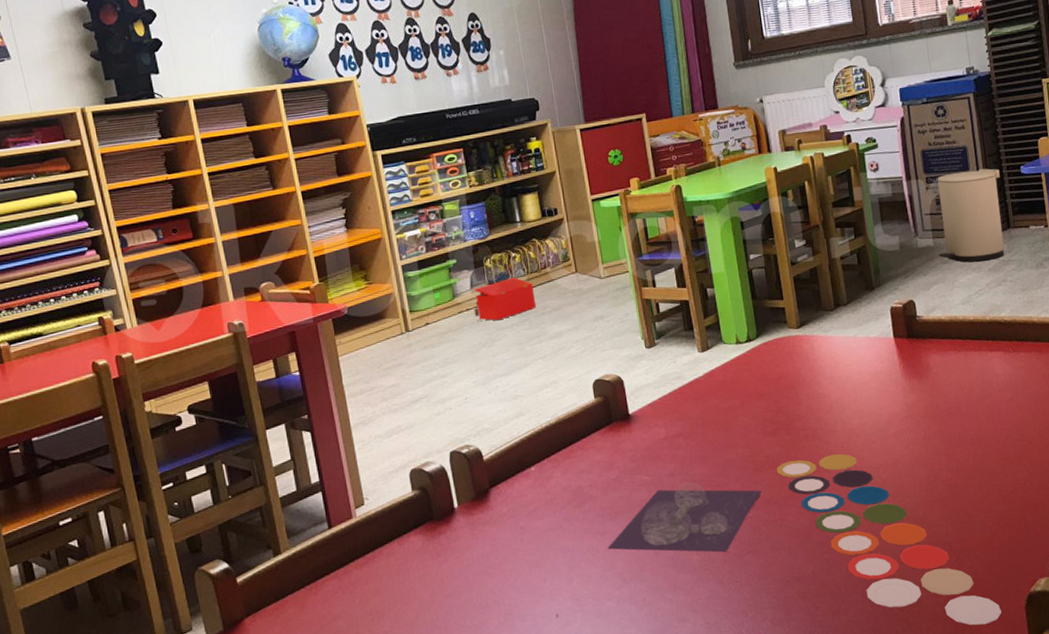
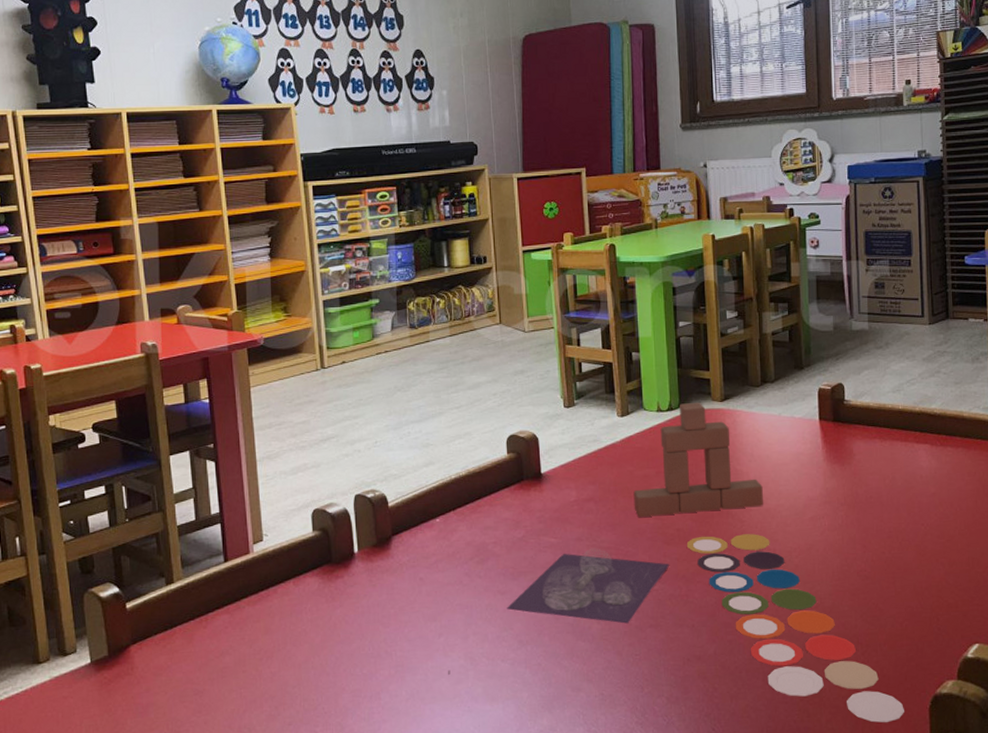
toy: present [474,277,537,321] -> none [392,322,457,366]
toy blocks: none [720,331,847,448] -> present [633,402,763,517]
pedal bin: present [937,168,1005,263] -> none [872,255,943,350]

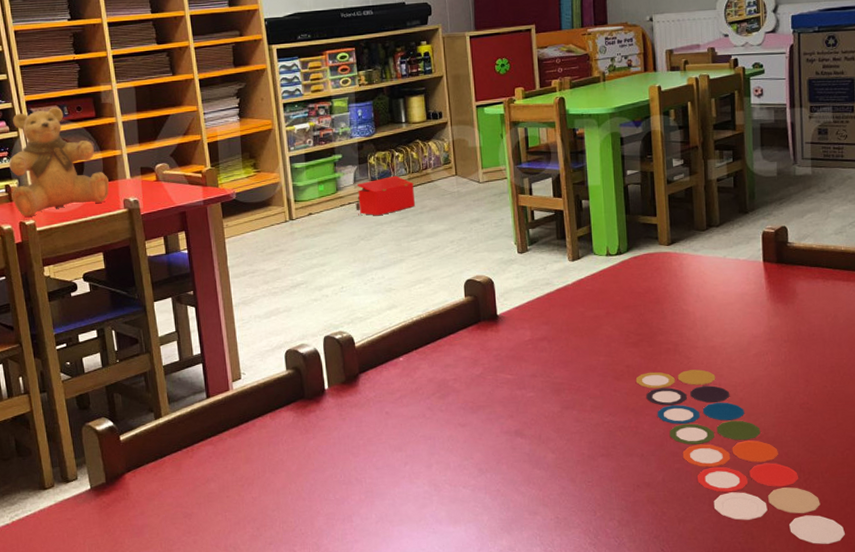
teddy bear: none [16,243,125,360] -> present [9,107,109,217]
toy: none [392,322,457,366] -> present [355,175,416,216]
paper sheet: present [448,548,670,676] -> none [414,383,620,501]
toy blocks: present [633,402,763,517] -> none [585,246,709,355]

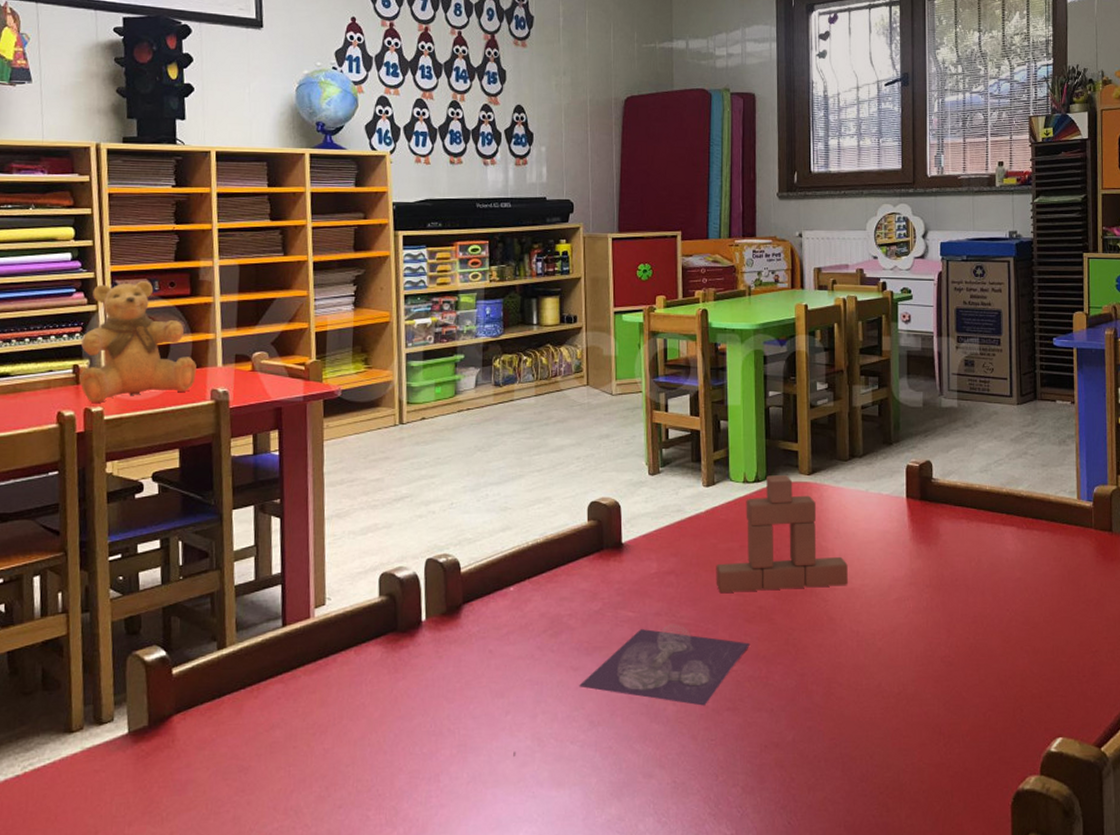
toy: present [355,175,416,216] -> none [474,381,541,425]
paper sheet: none [414,383,620,501] -> present [513,624,751,758]
toy blocks: none [585,246,709,355] -> present [716,474,848,592]
paint palette: present [635,369,845,545] -> none [768,614,986,820]

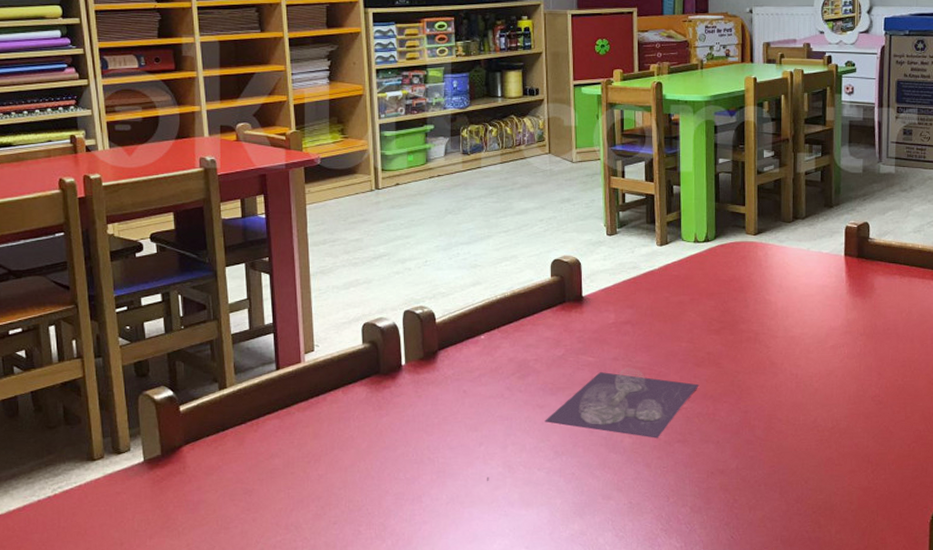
teddy bear: present [79,281,196,403] -> none [76,57,185,170]
toy blocks: present [716,474,848,592] -> none [668,234,789,340]

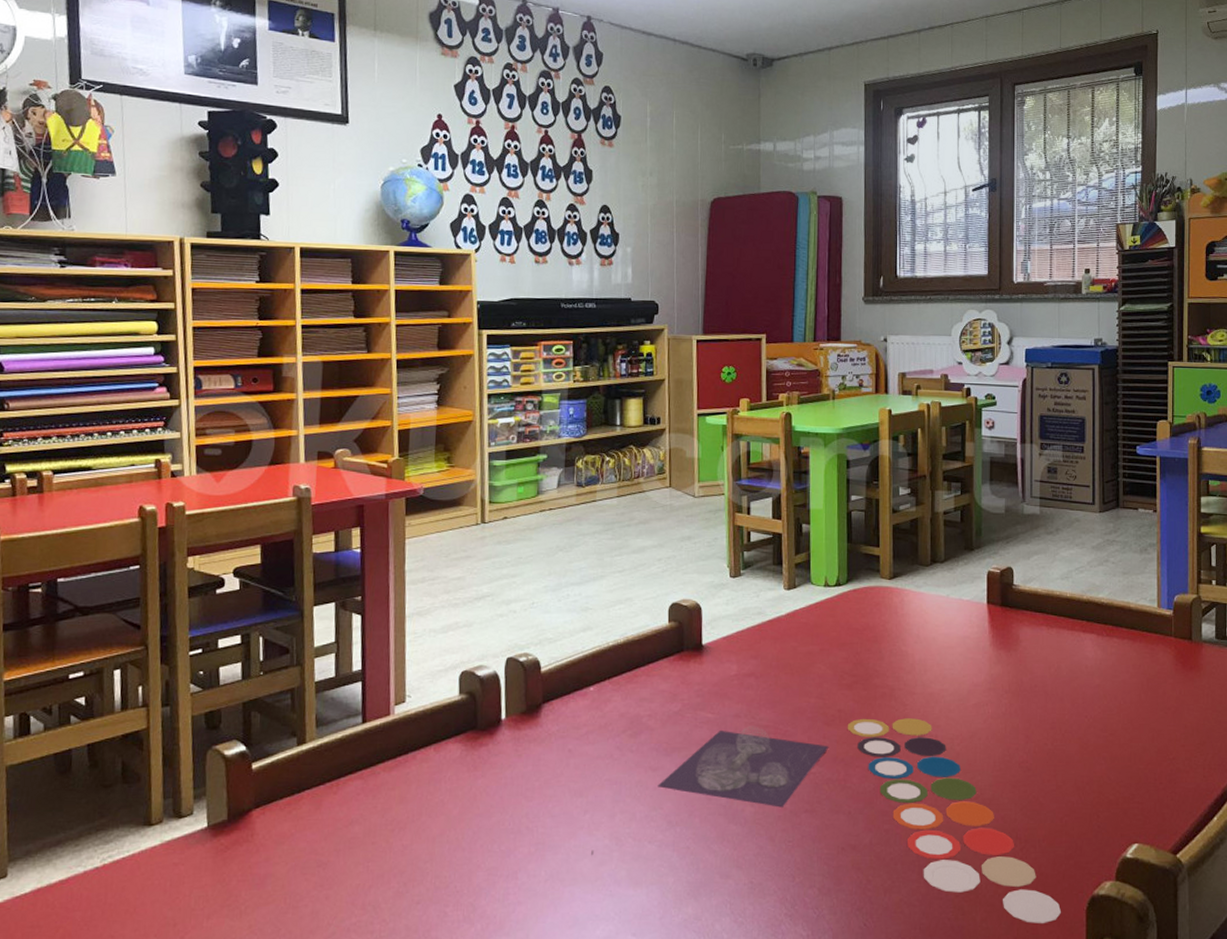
paint palette: none [715,359,907,535] -> present [847,718,1061,924]

